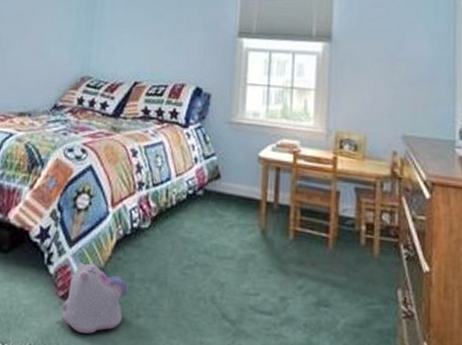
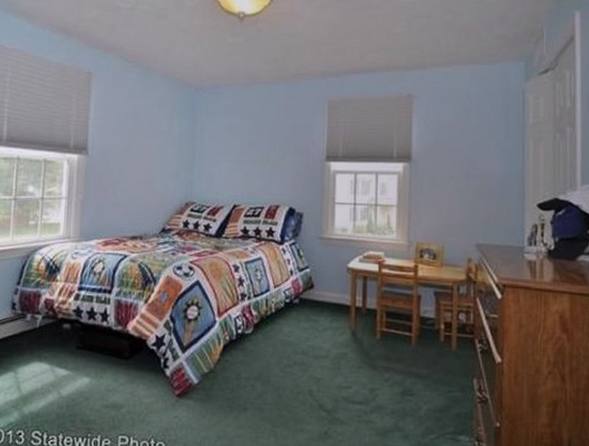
plush toy: present [62,262,128,334] -> none [178,365,236,426]

